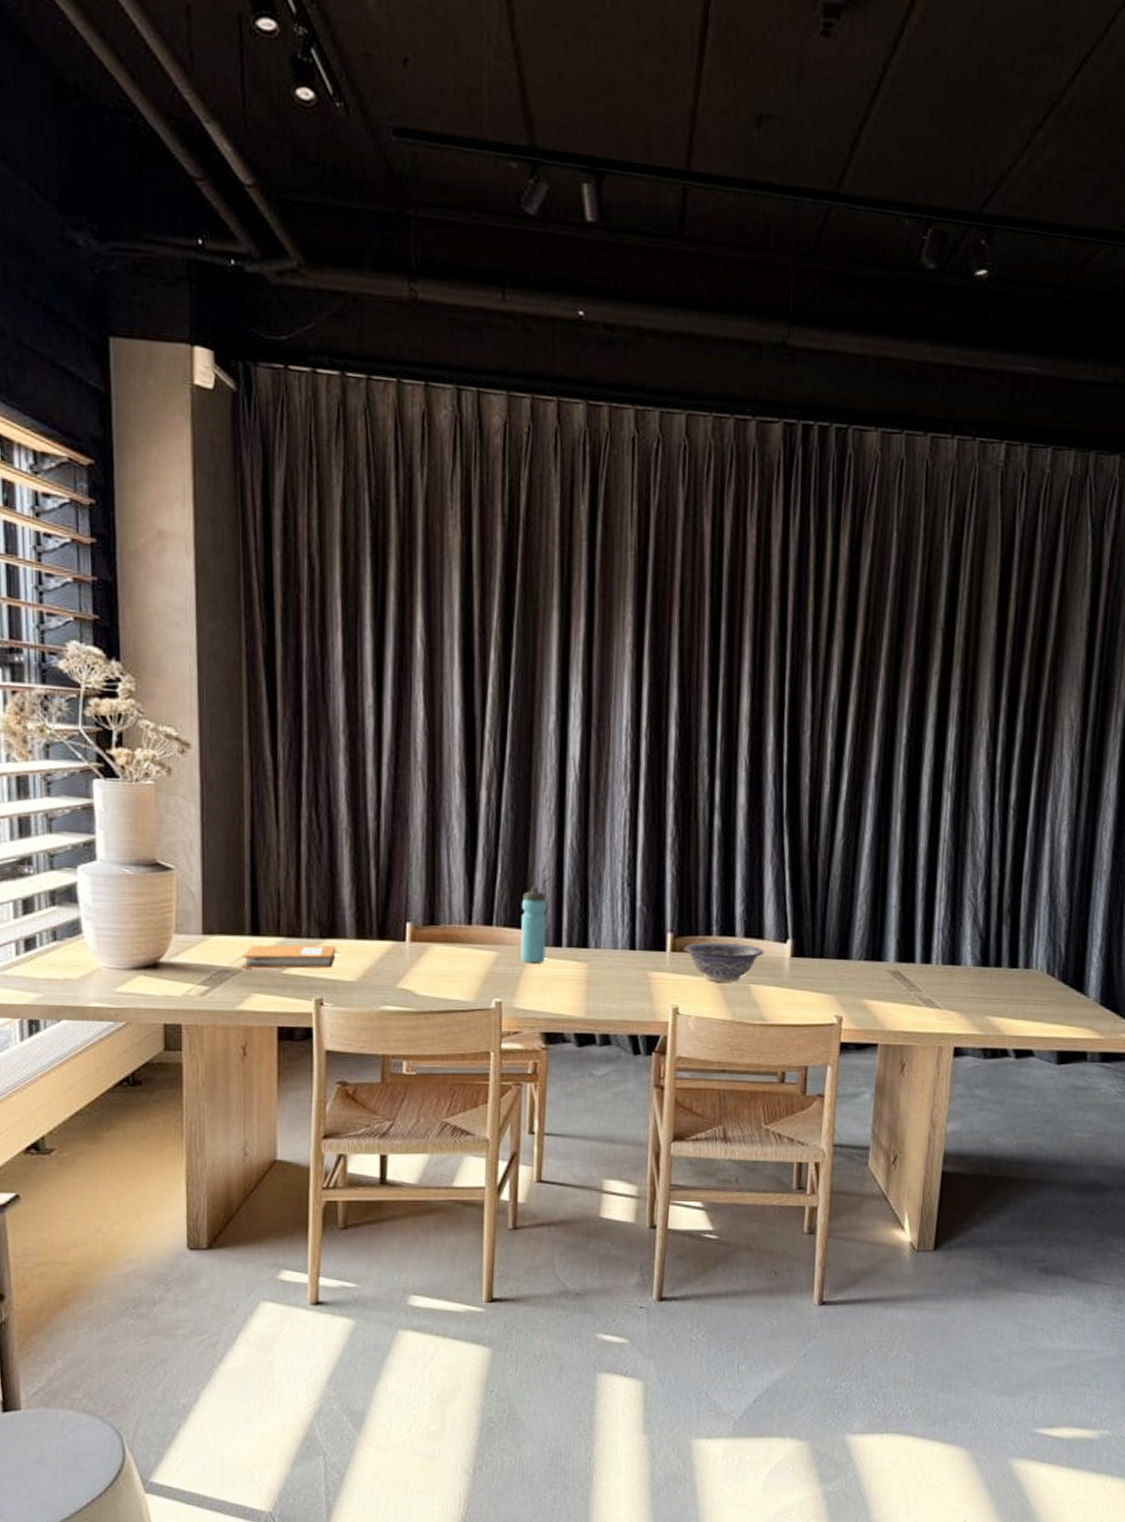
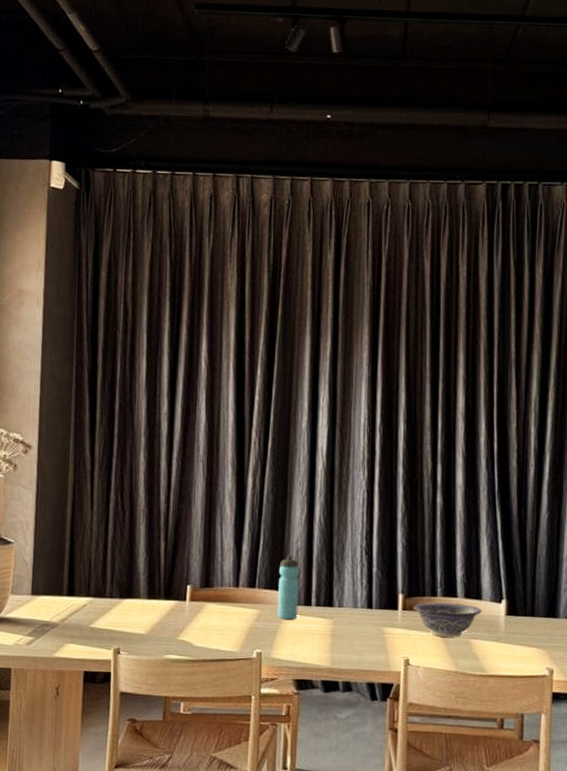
notebook: present [241,944,339,969] -> none [59,603,134,624]

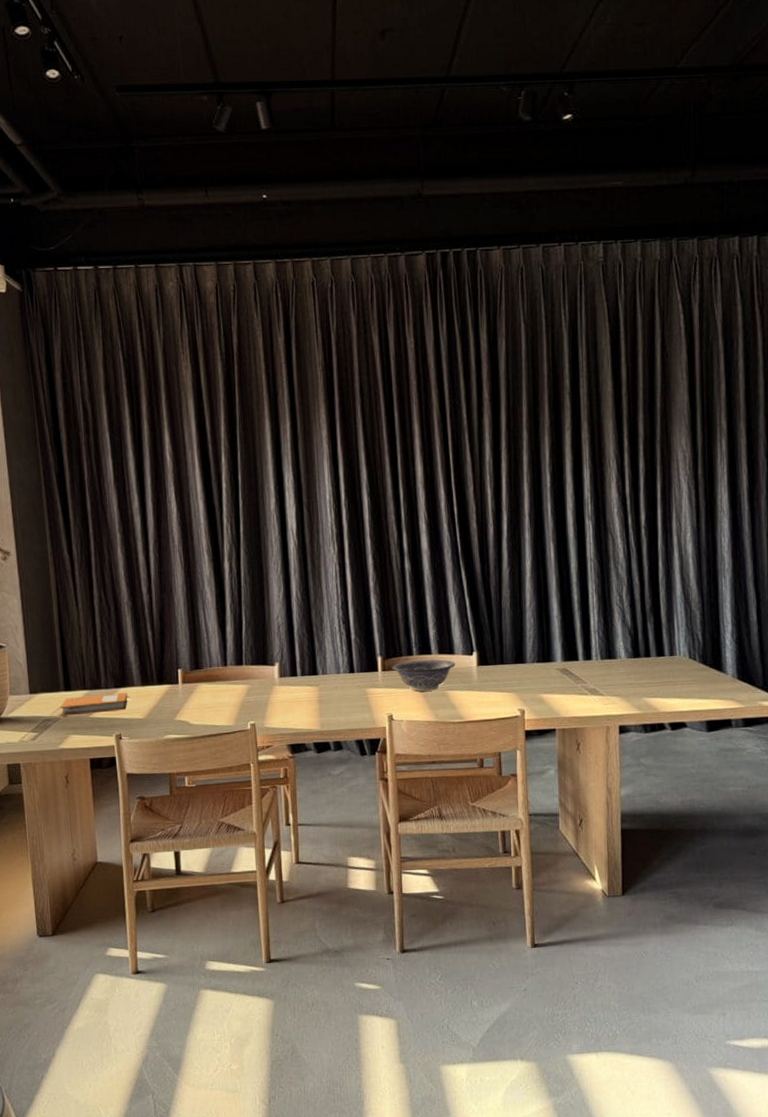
notebook: none [59,603,134,624] -> present [59,693,130,716]
water bottle: present [277,556,299,620] -> none [263,632,285,691]

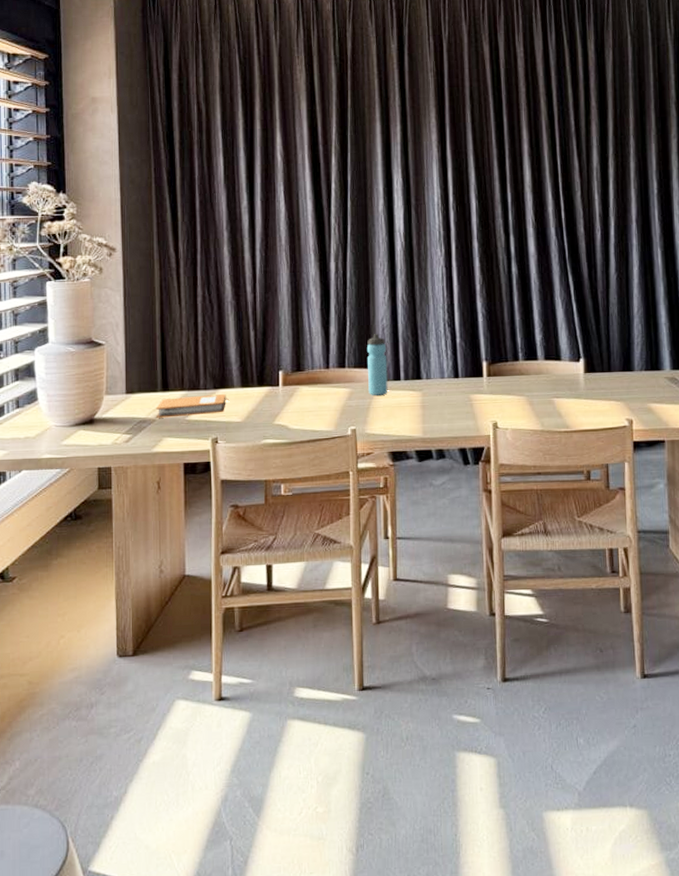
water bottle: none [263,632,285,691] -> present [367,334,388,395]
decorative bowl: present [392,659,456,692] -> none [497,365,562,399]

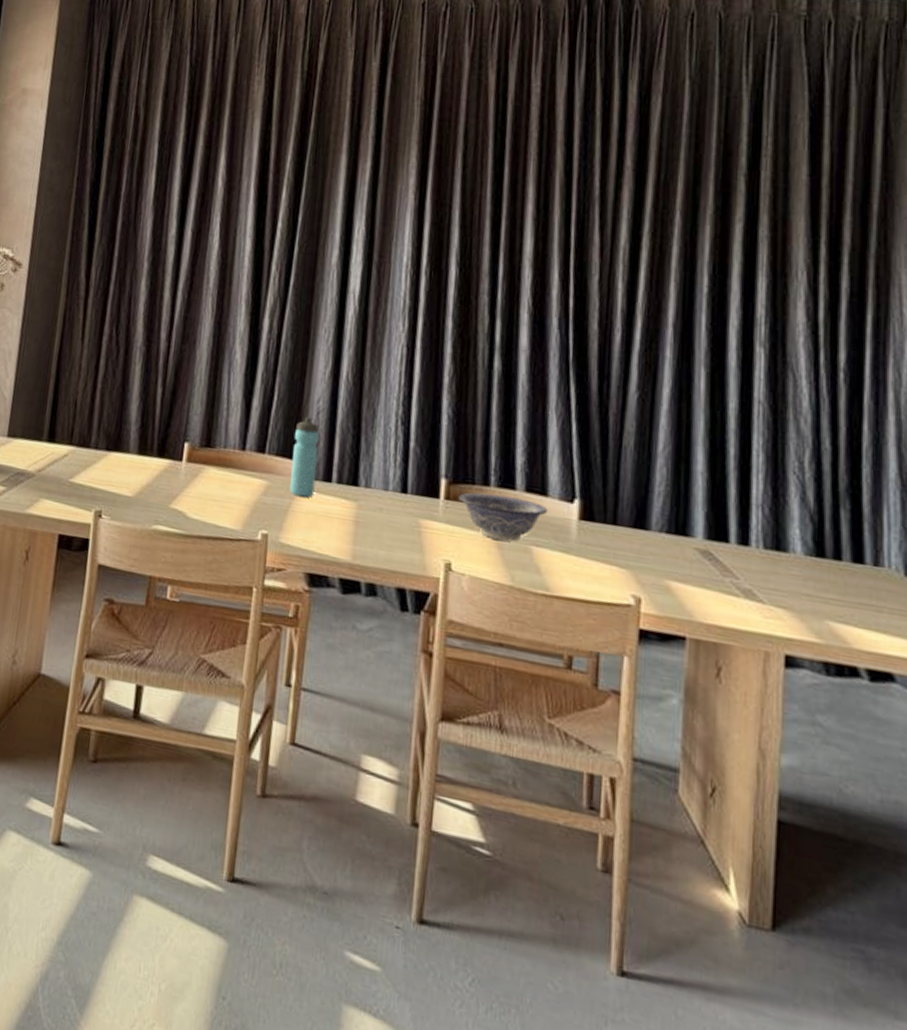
notebook: present [155,394,229,418] -> none [37,451,121,482]
decorative bowl: none [497,365,562,399] -> present [459,492,548,542]

